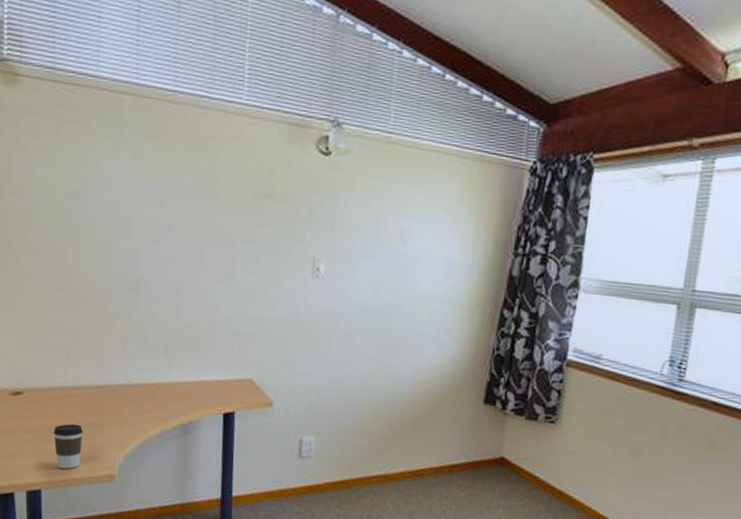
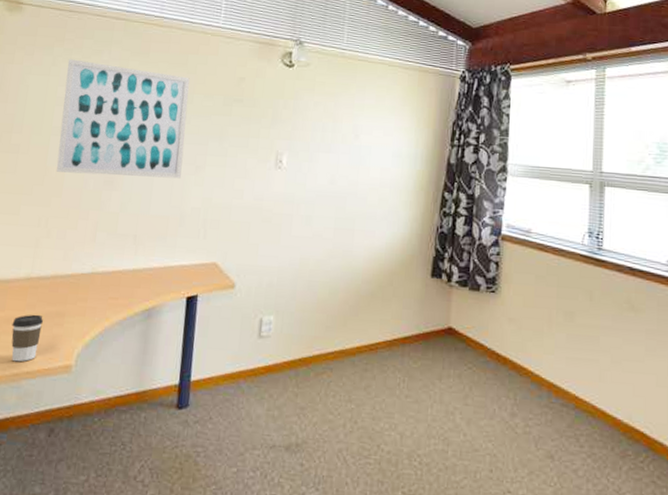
wall art: none [76,144,213,287] -> present [56,59,190,179]

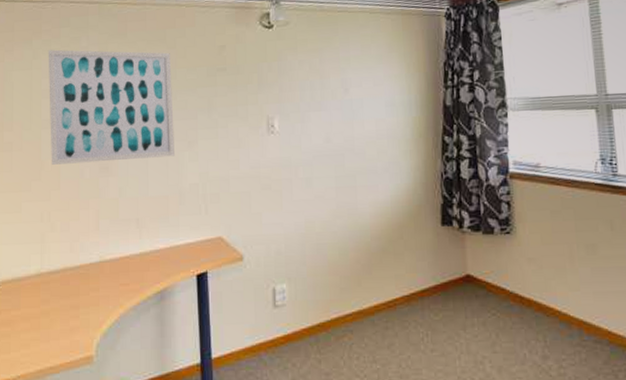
coffee cup: present [11,314,44,362] -> none [29,309,60,359]

